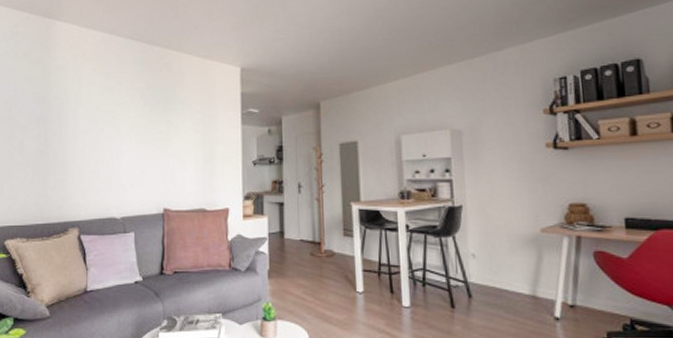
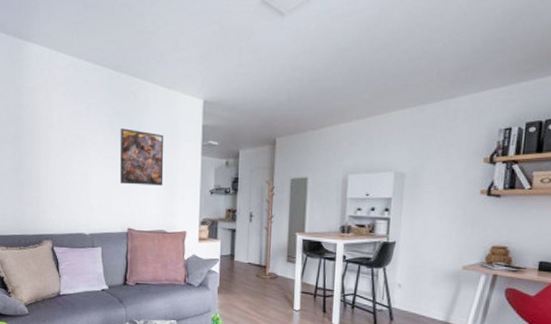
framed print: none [153,101,202,161] -> present [119,128,164,186]

